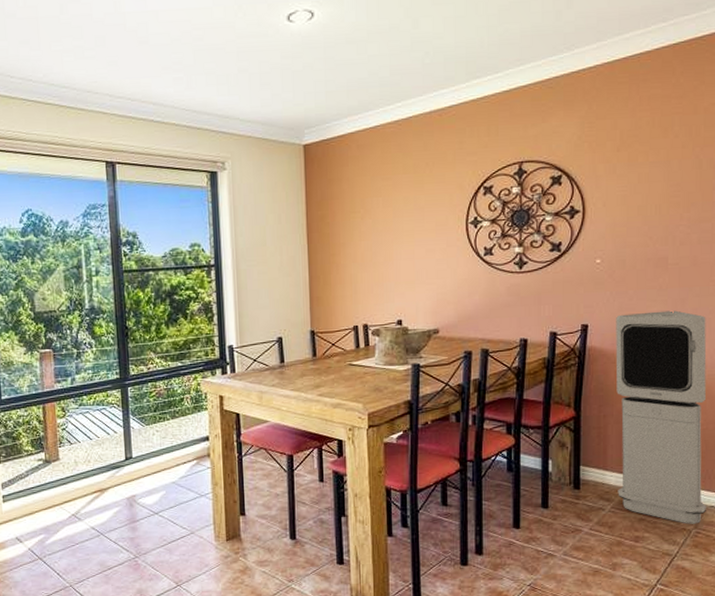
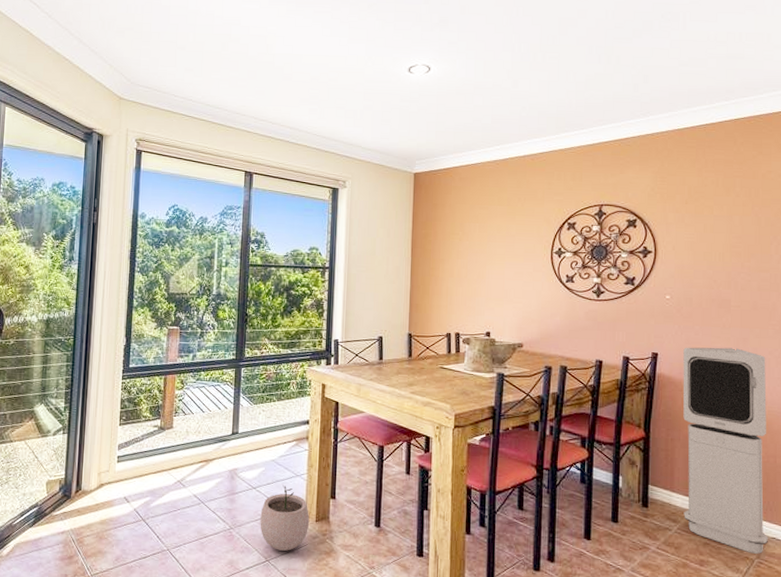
plant pot: none [166,506,220,574] -> present [260,485,310,551]

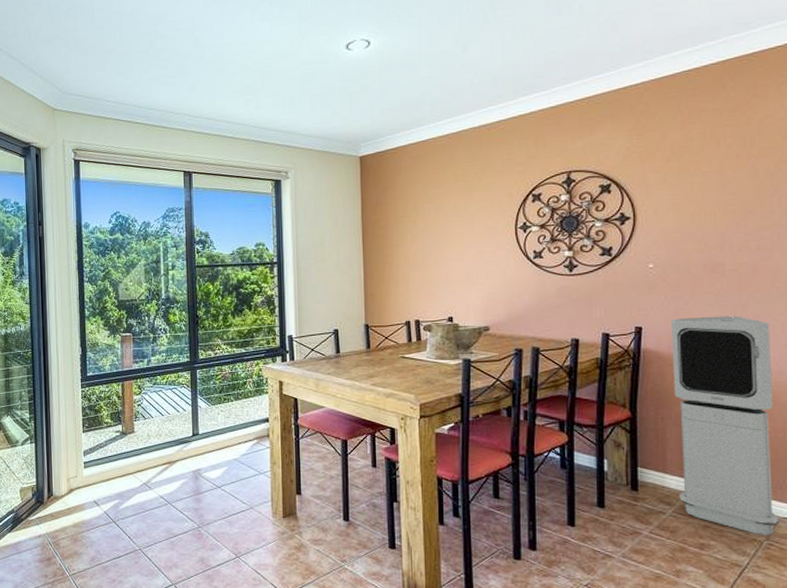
plant pot: present [260,485,310,551] -> none [227,483,277,547]

